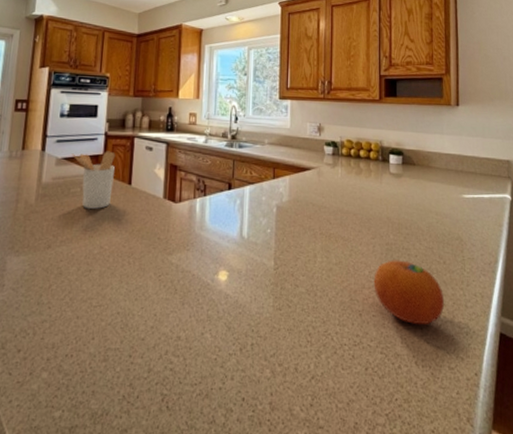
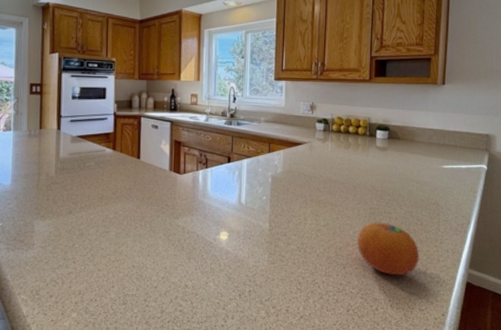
utensil holder: present [71,151,116,209] -> none [84,129,125,180]

